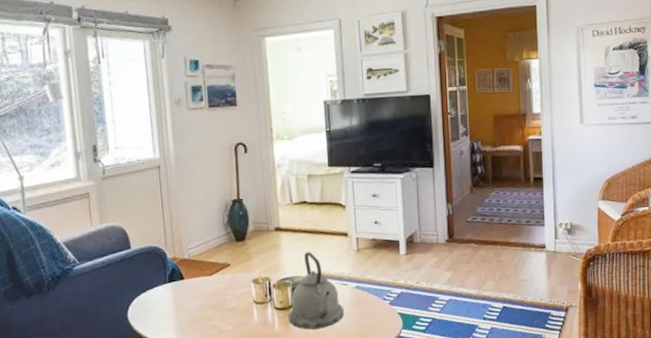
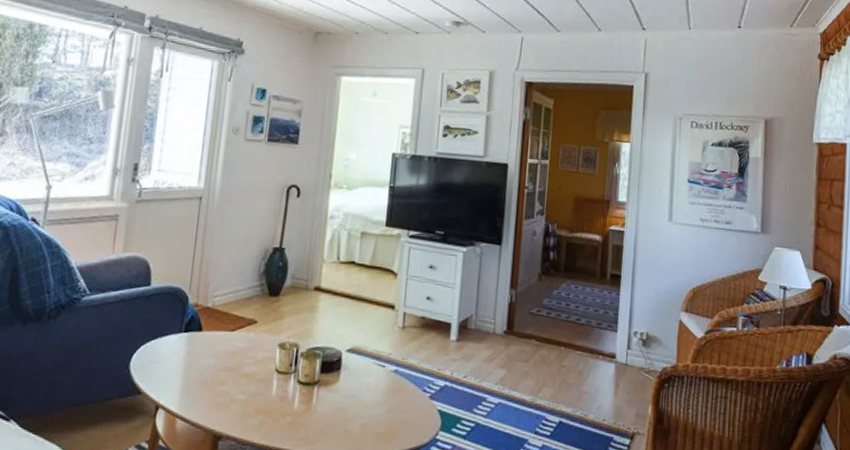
kettle: present [288,252,345,330] -> none [311,320,377,415]

